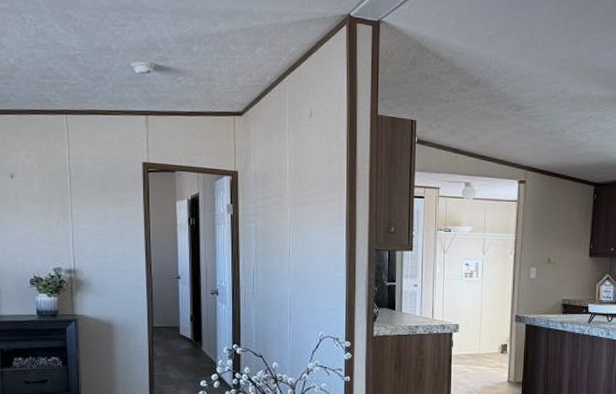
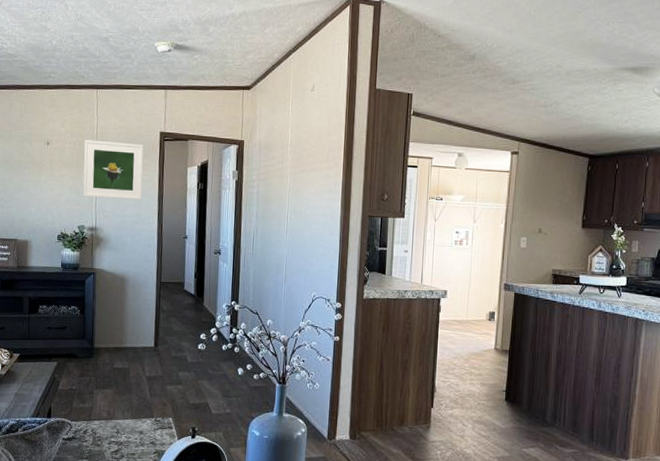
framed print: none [55,172,127,238] -> present [83,140,144,200]

